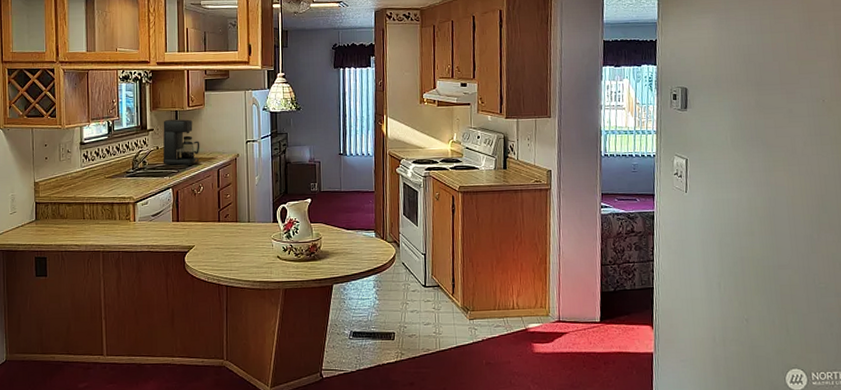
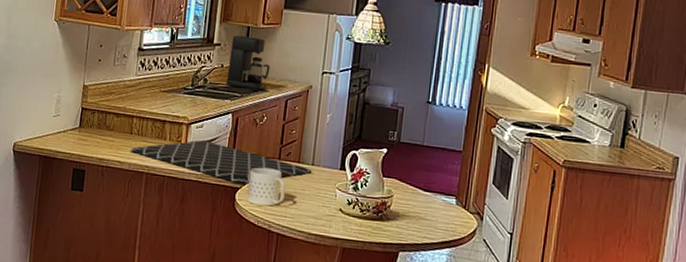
placemat: none [85,215,249,248] -> present [130,140,312,184]
mug: none [194,230,229,264] -> present [247,167,287,207]

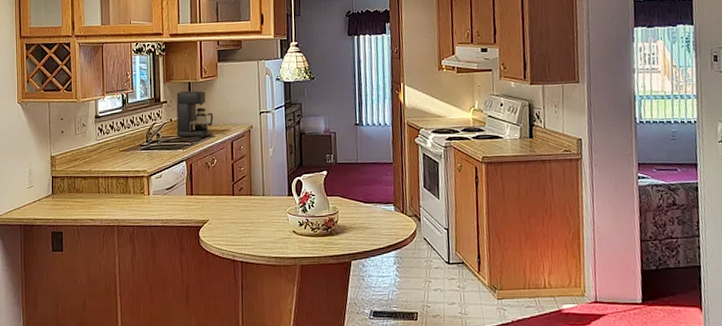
placemat: present [130,140,312,184] -> none [100,189,264,223]
mug: present [247,167,287,207] -> none [209,204,244,239]

